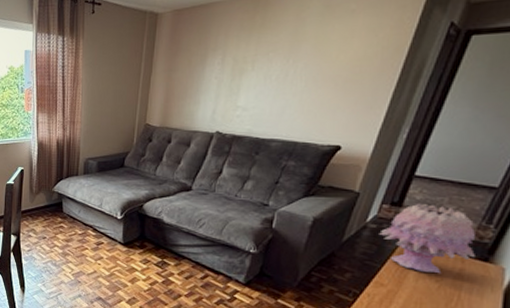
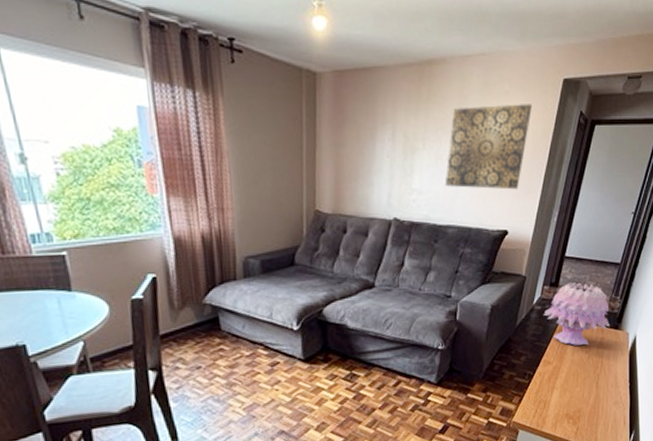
wall art: none [272,20,385,106] -> present [445,104,533,190]

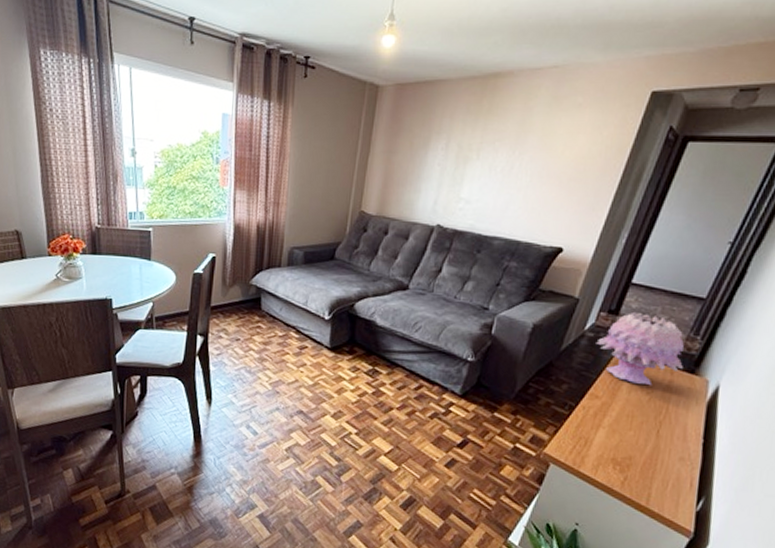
wall art: present [445,104,533,190] -> none [496,117,610,206]

